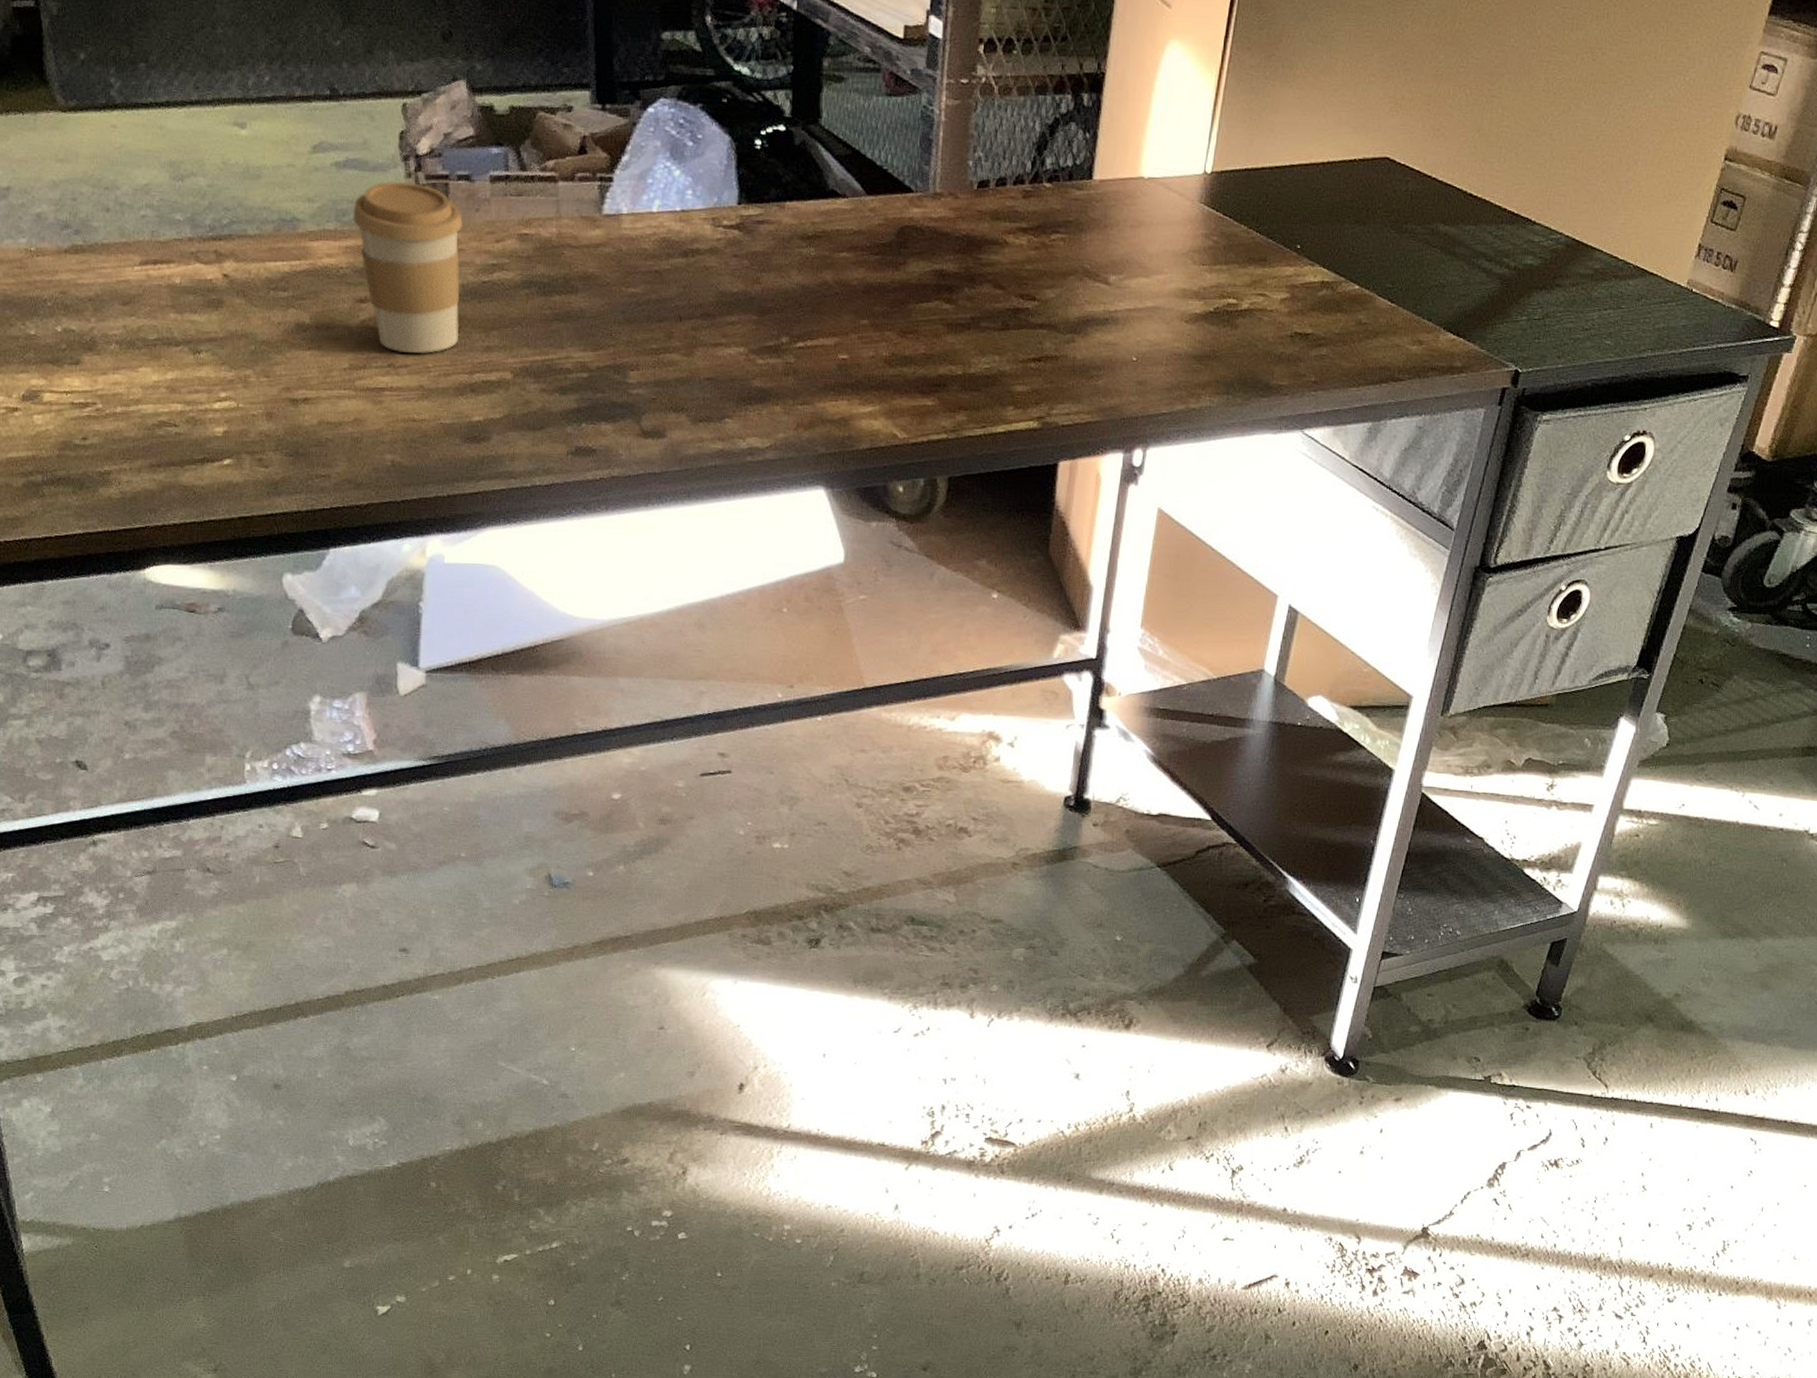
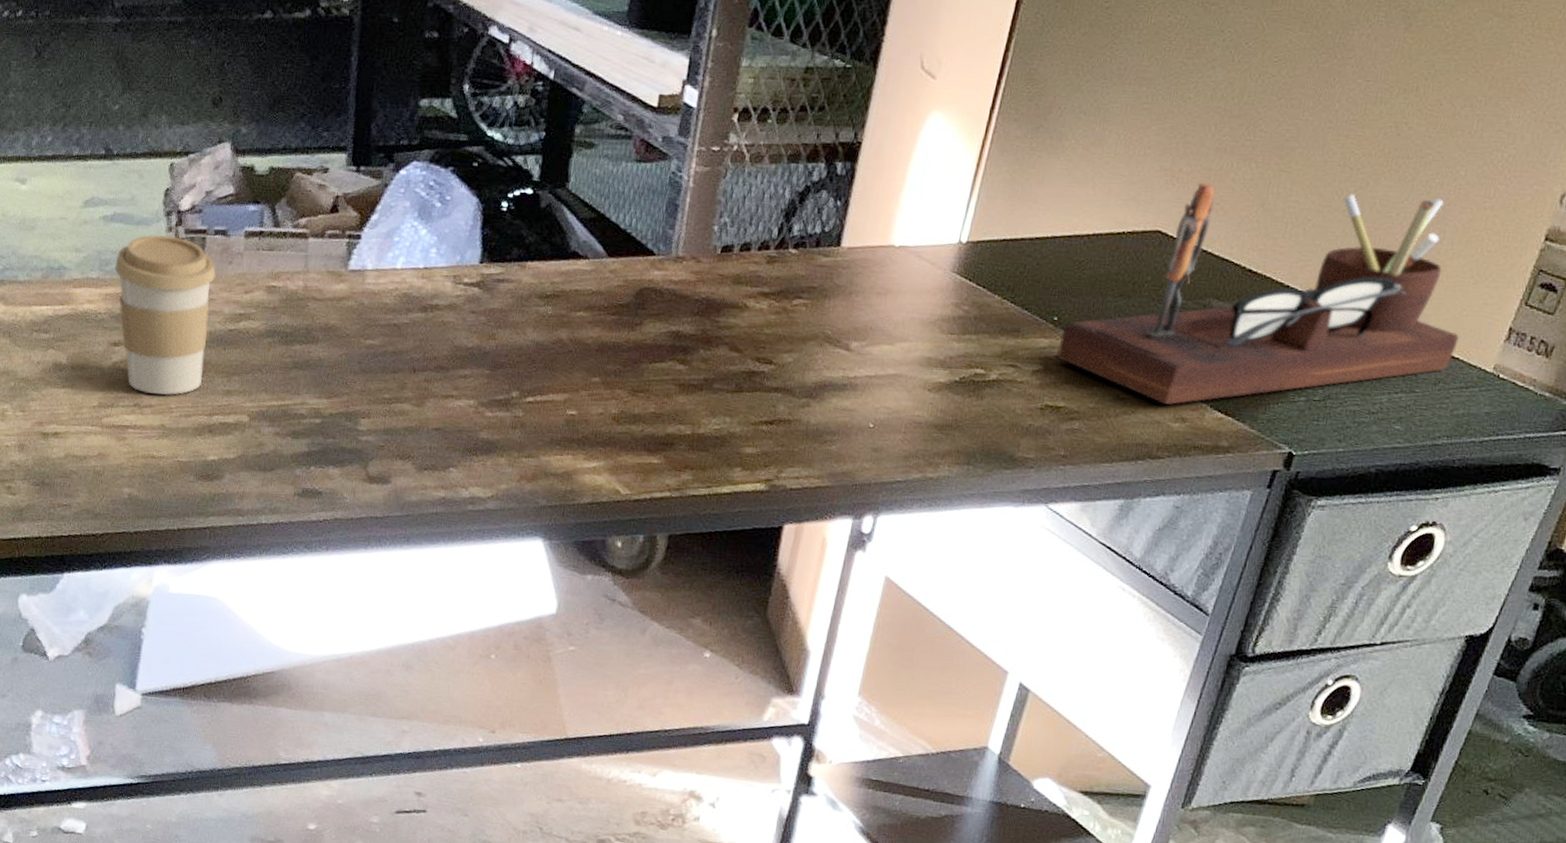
desk organizer: none [1302,109,1656,328] -> present [1057,182,1459,405]

